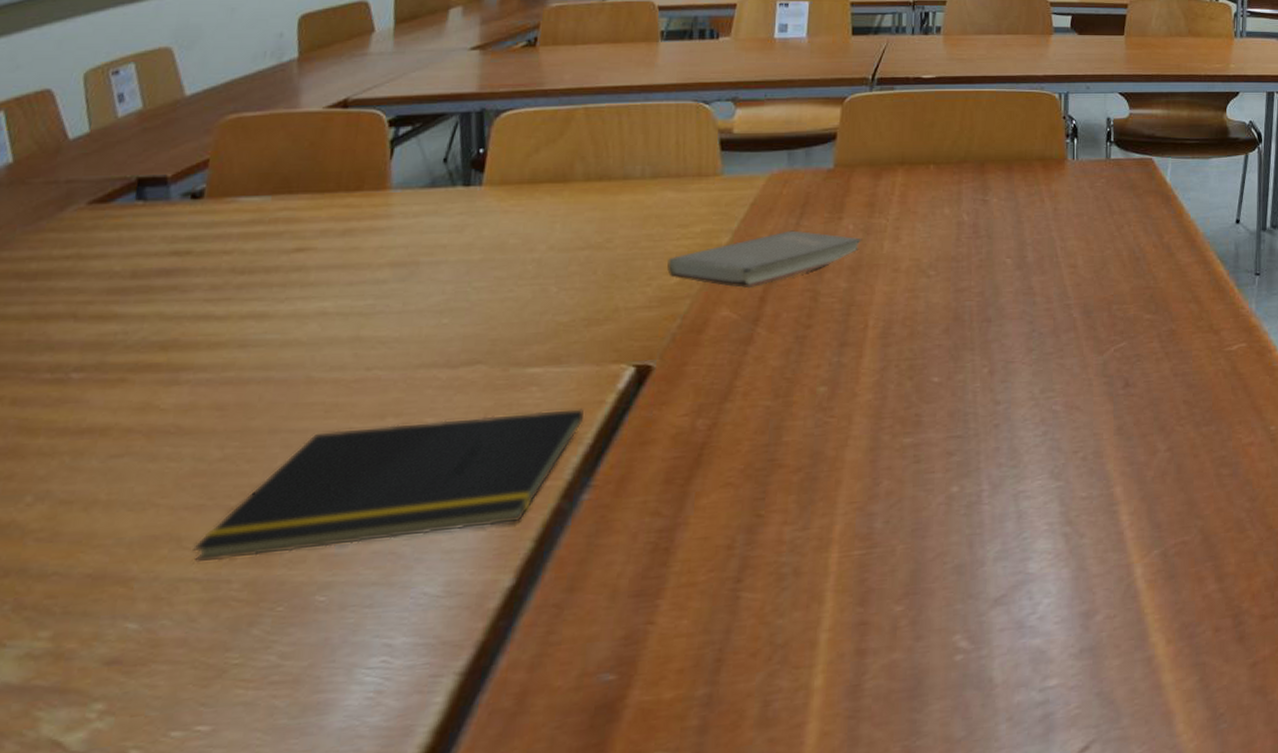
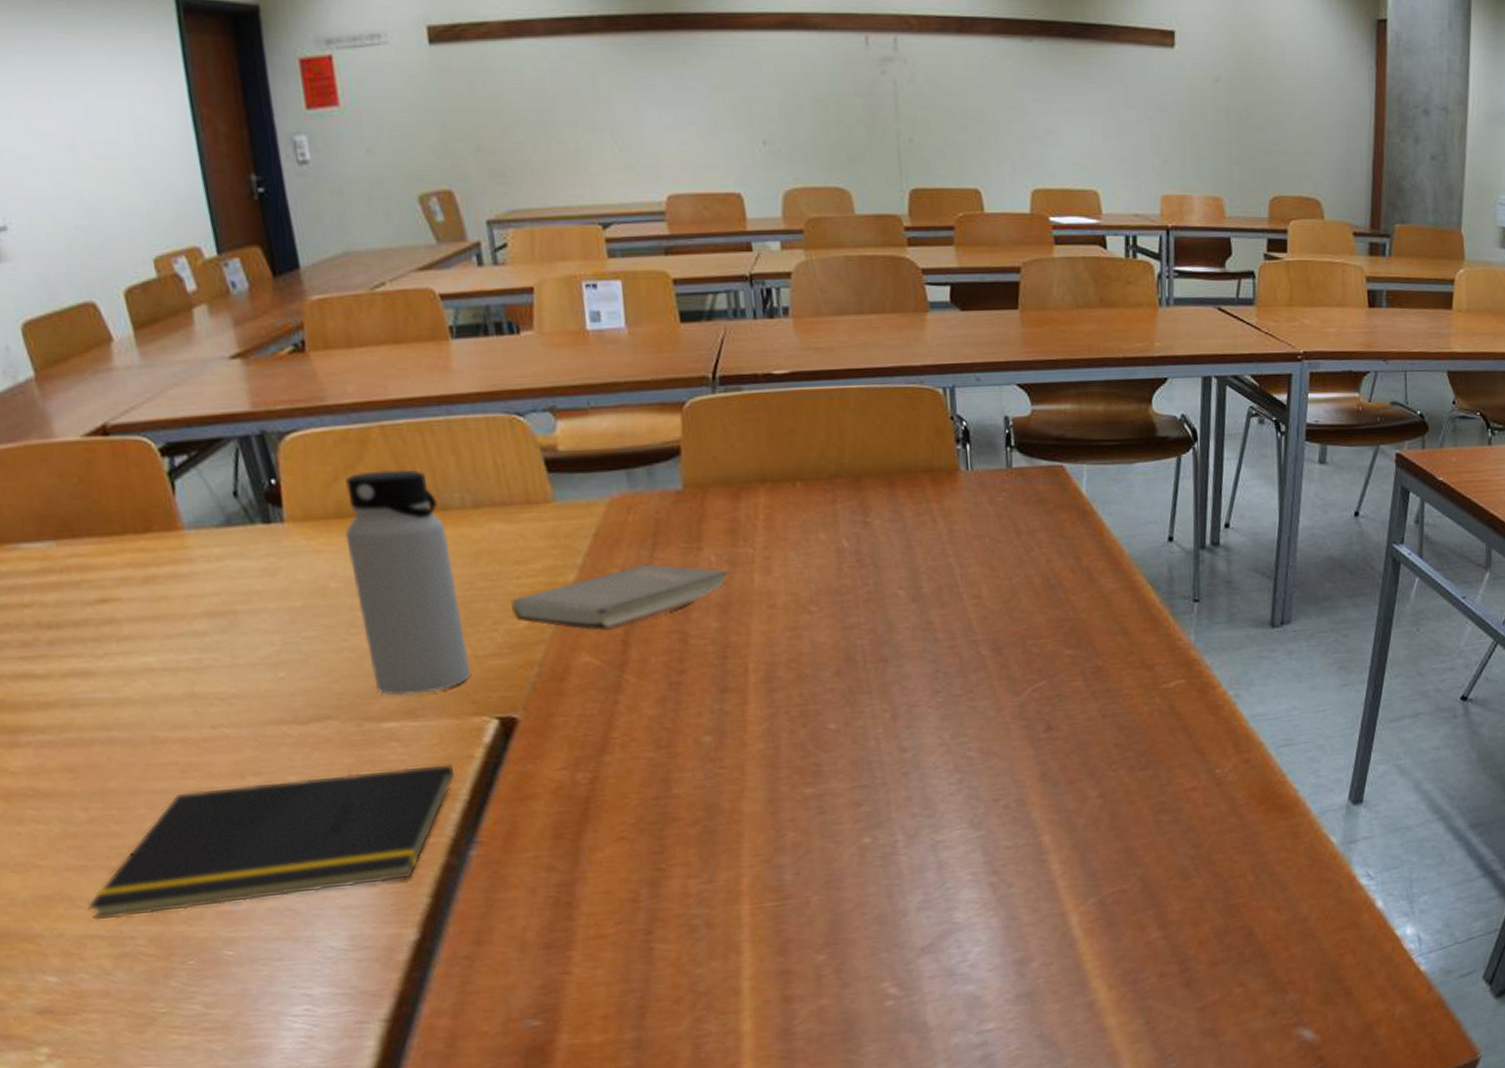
water bottle: none [528,144,624,343] -> present [345,469,471,696]

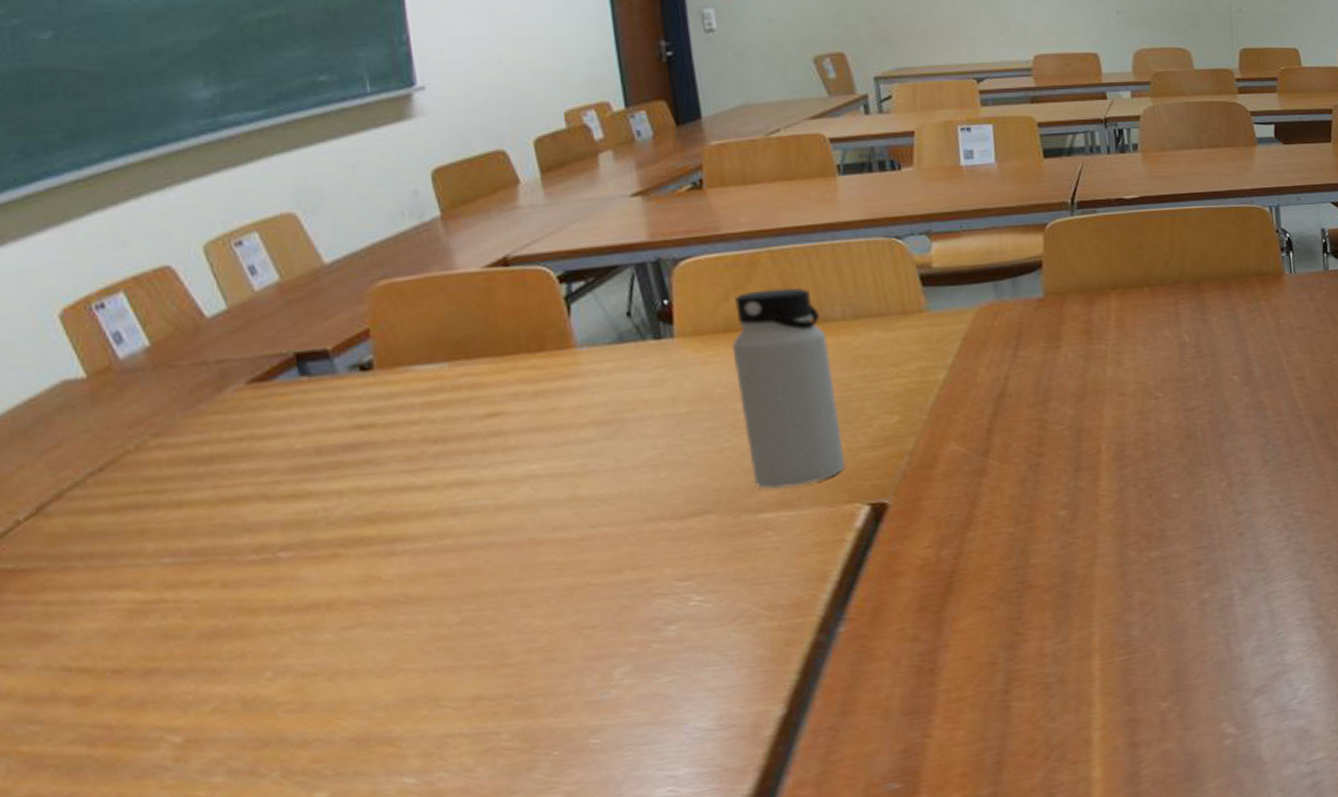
notepad: present [87,764,456,921] -> none [452,548,827,719]
book: present [511,563,729,631] -> none [885,361,1084,422]

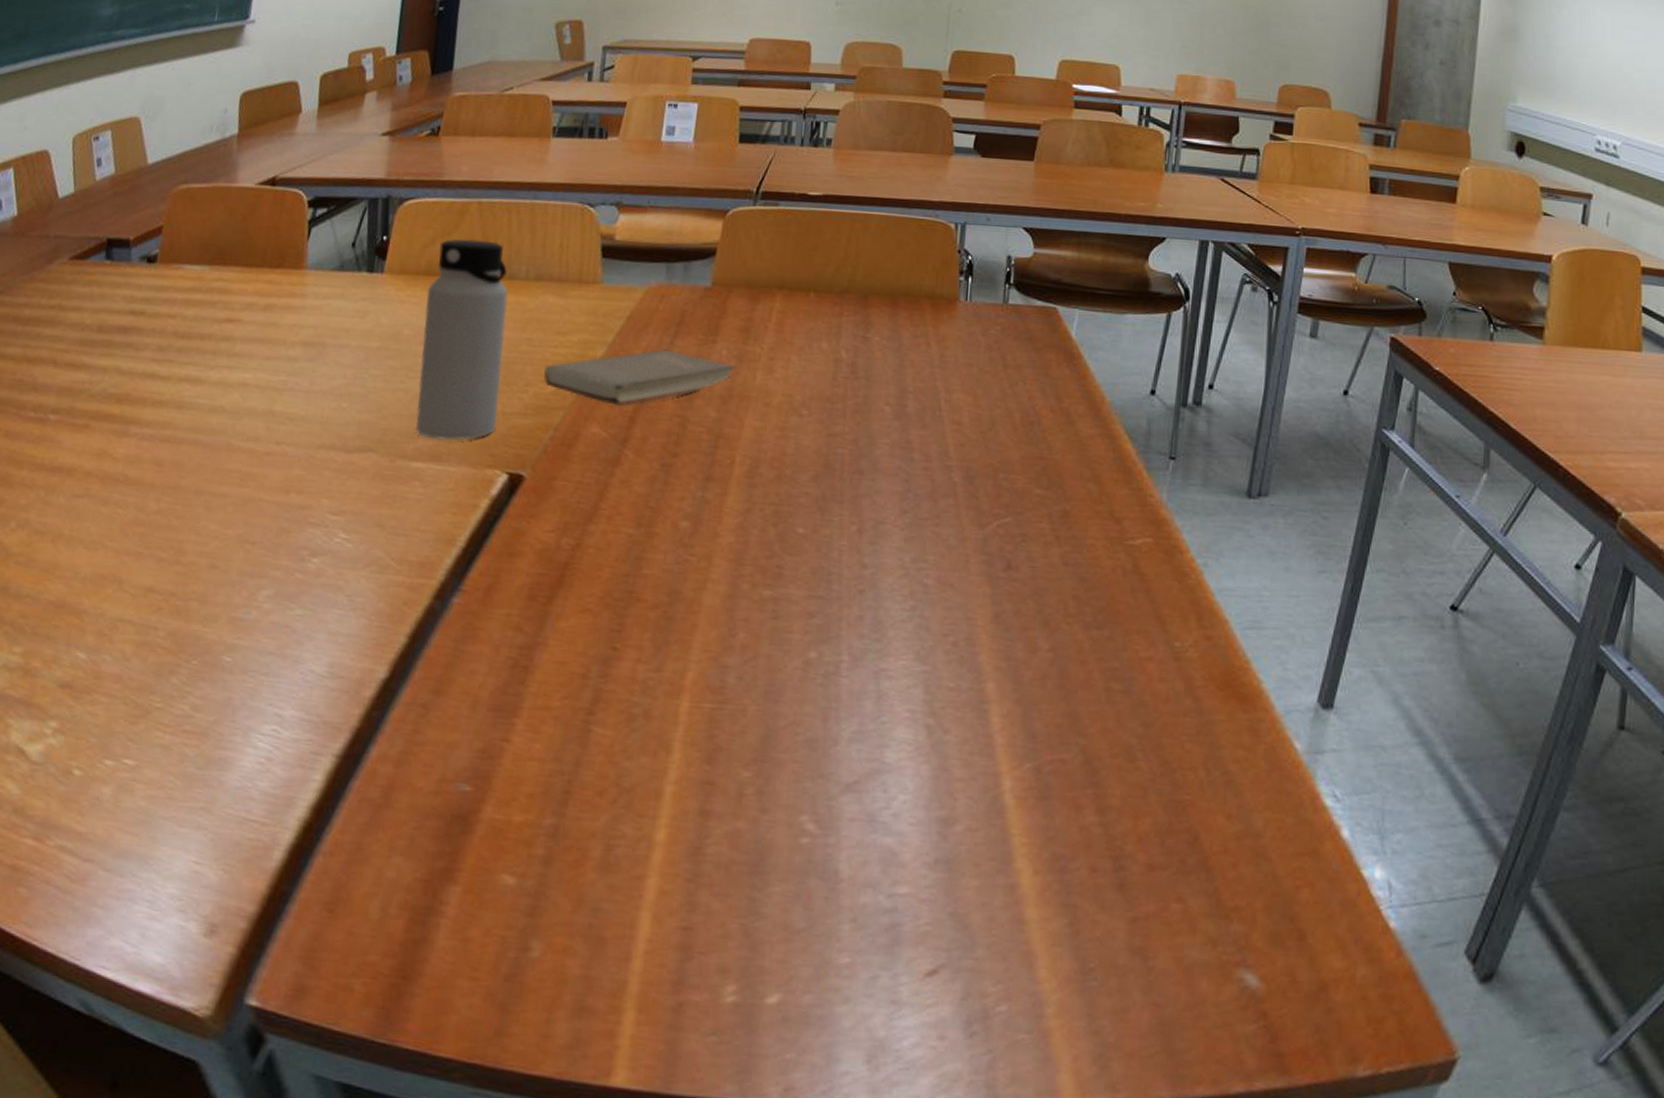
book: none [885,361,1084,422] -> present [544,349,736,407]

